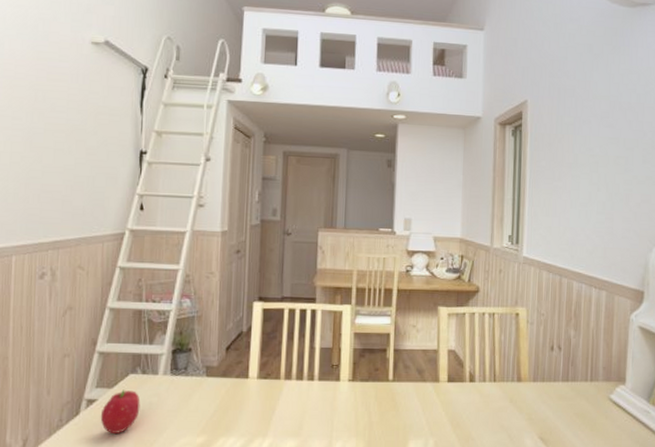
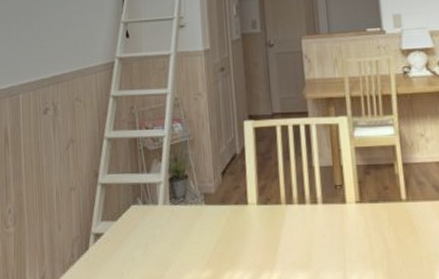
fruit: present [100,389,141,433] -> none [108,221,144,269]

